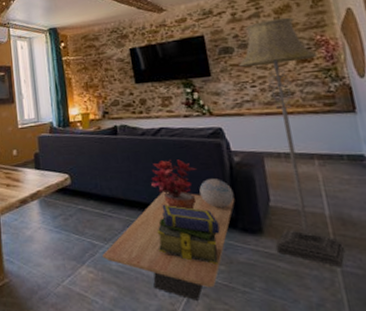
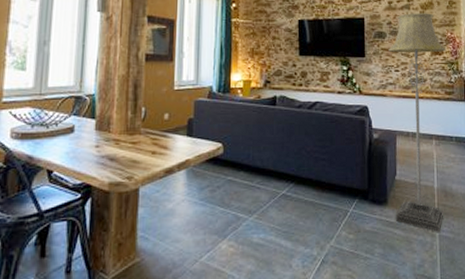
coffee table: present [102,191,235,301] -> none [245,163,369,269]
potted plant: present [151,159,196,210] -> none [301,134,342,182]
stack of books: present [156,204,220,266] -> none [298,176,354,235]
decorative sphere: present [199,179,235,208] -> none [342,153,369,180]

